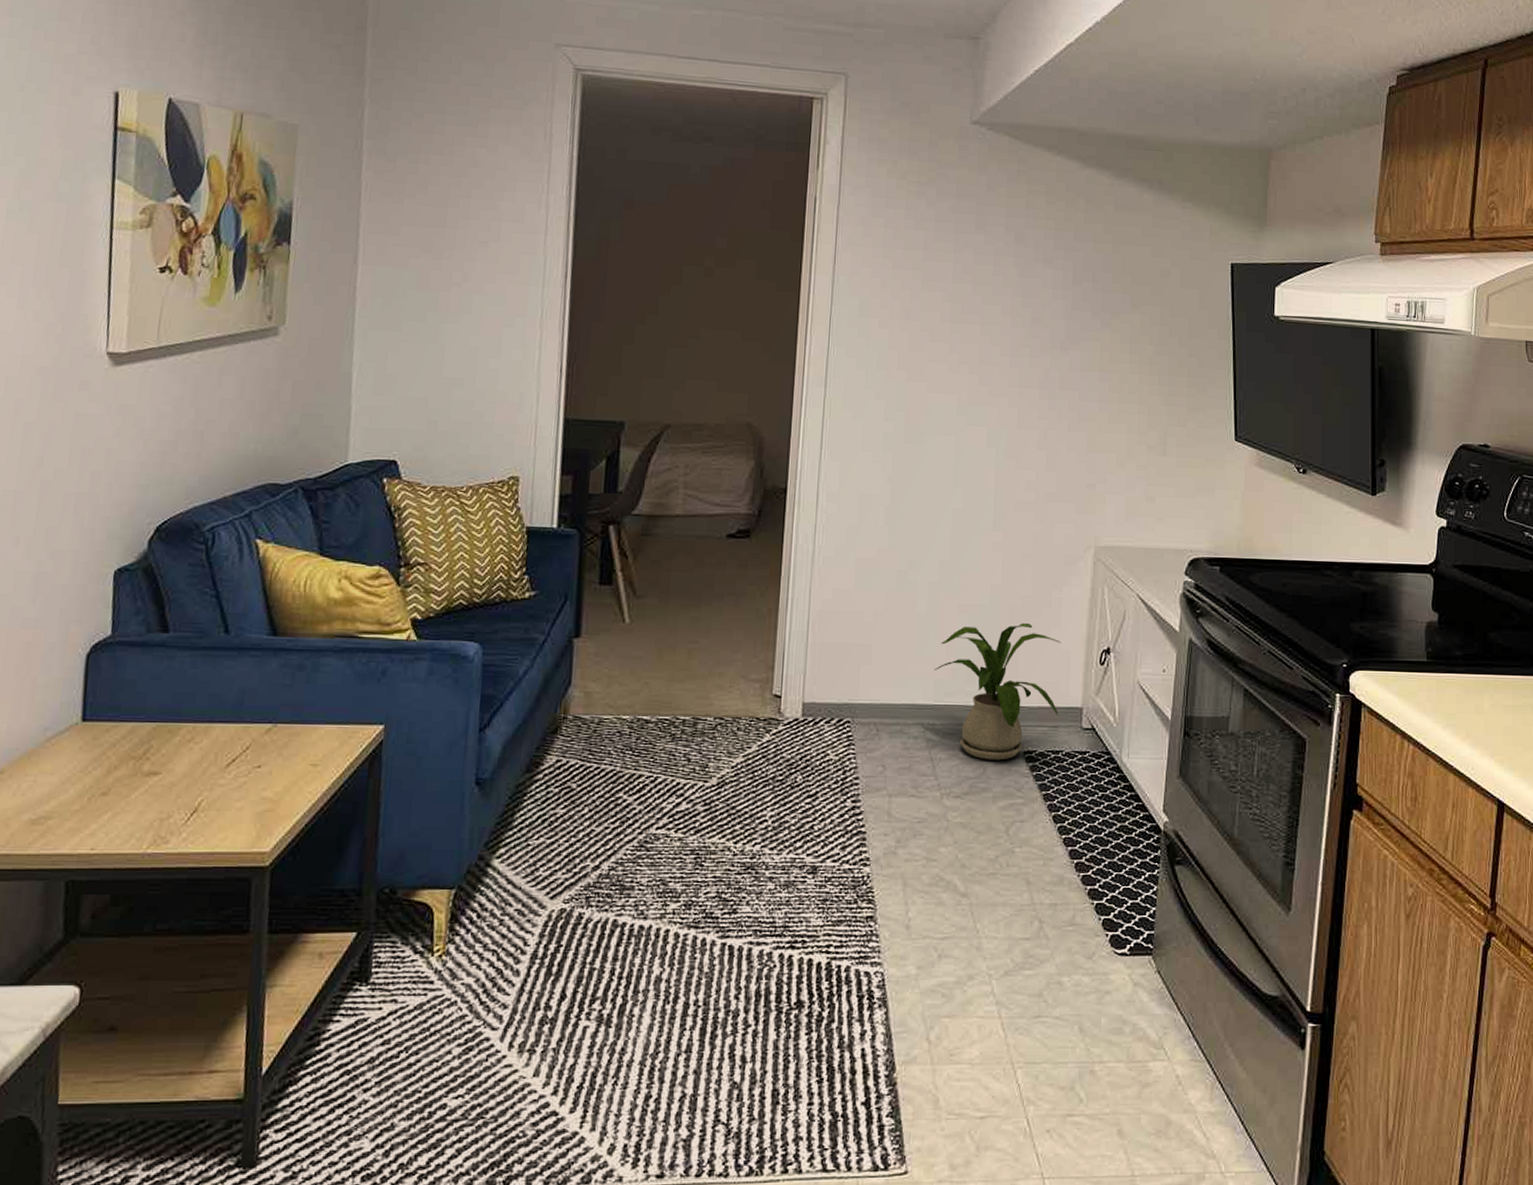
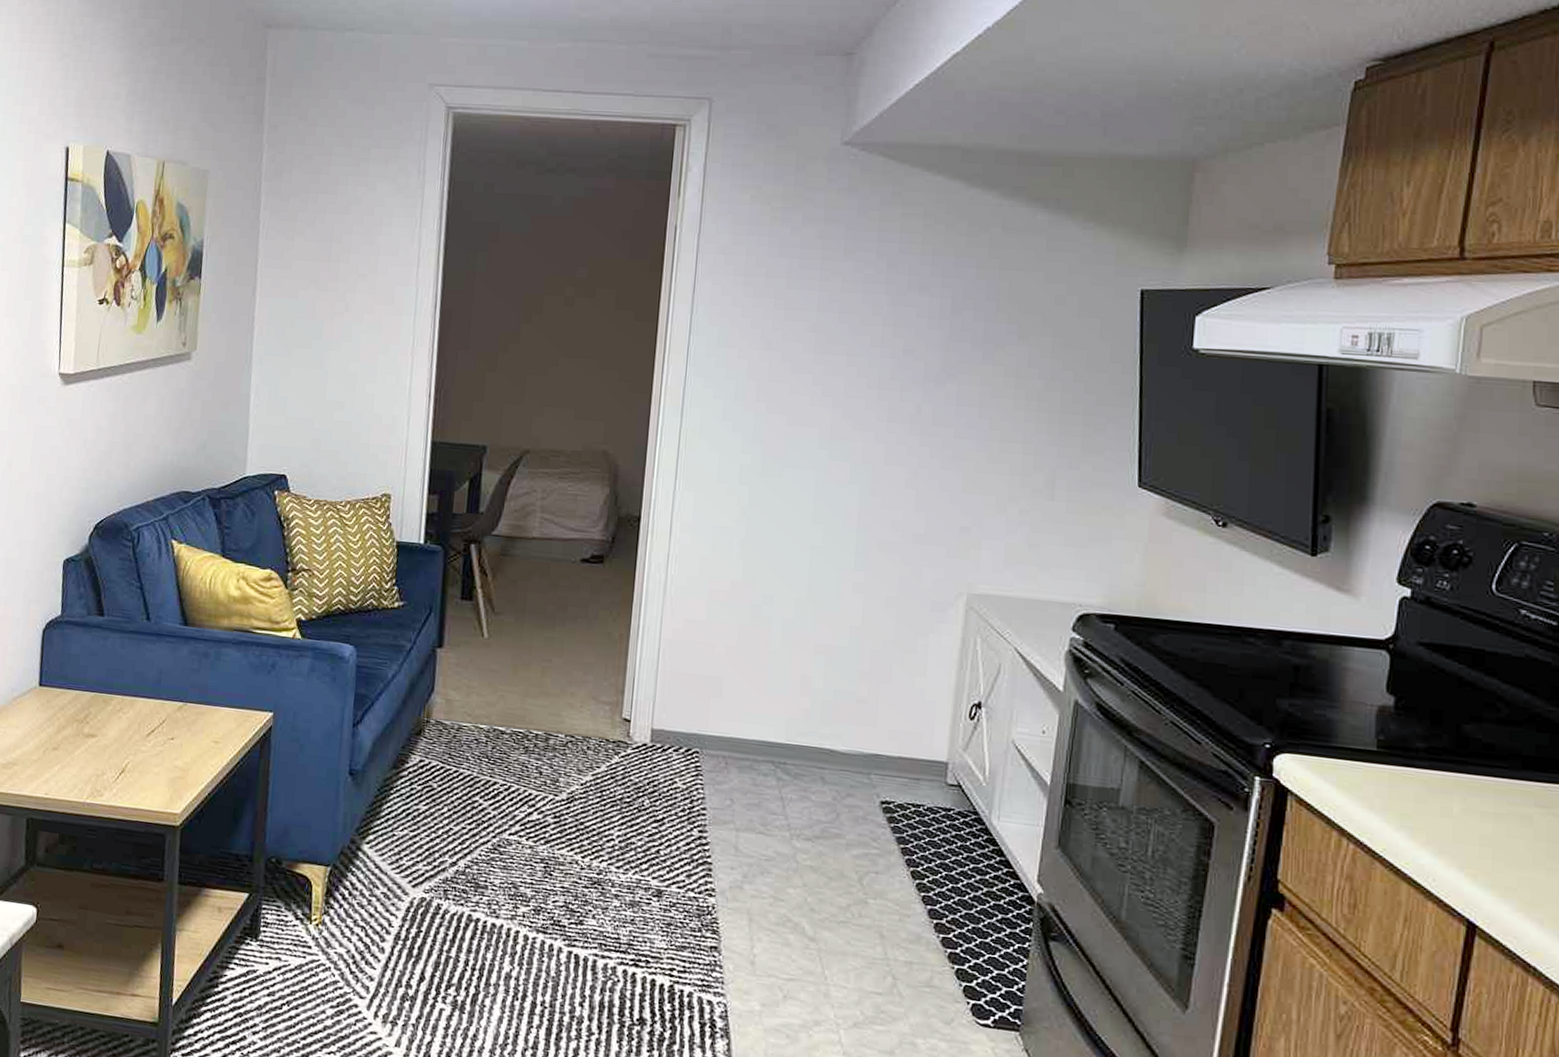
house plant: present [935,623,1062,760] -> none [787,667,927,808]

